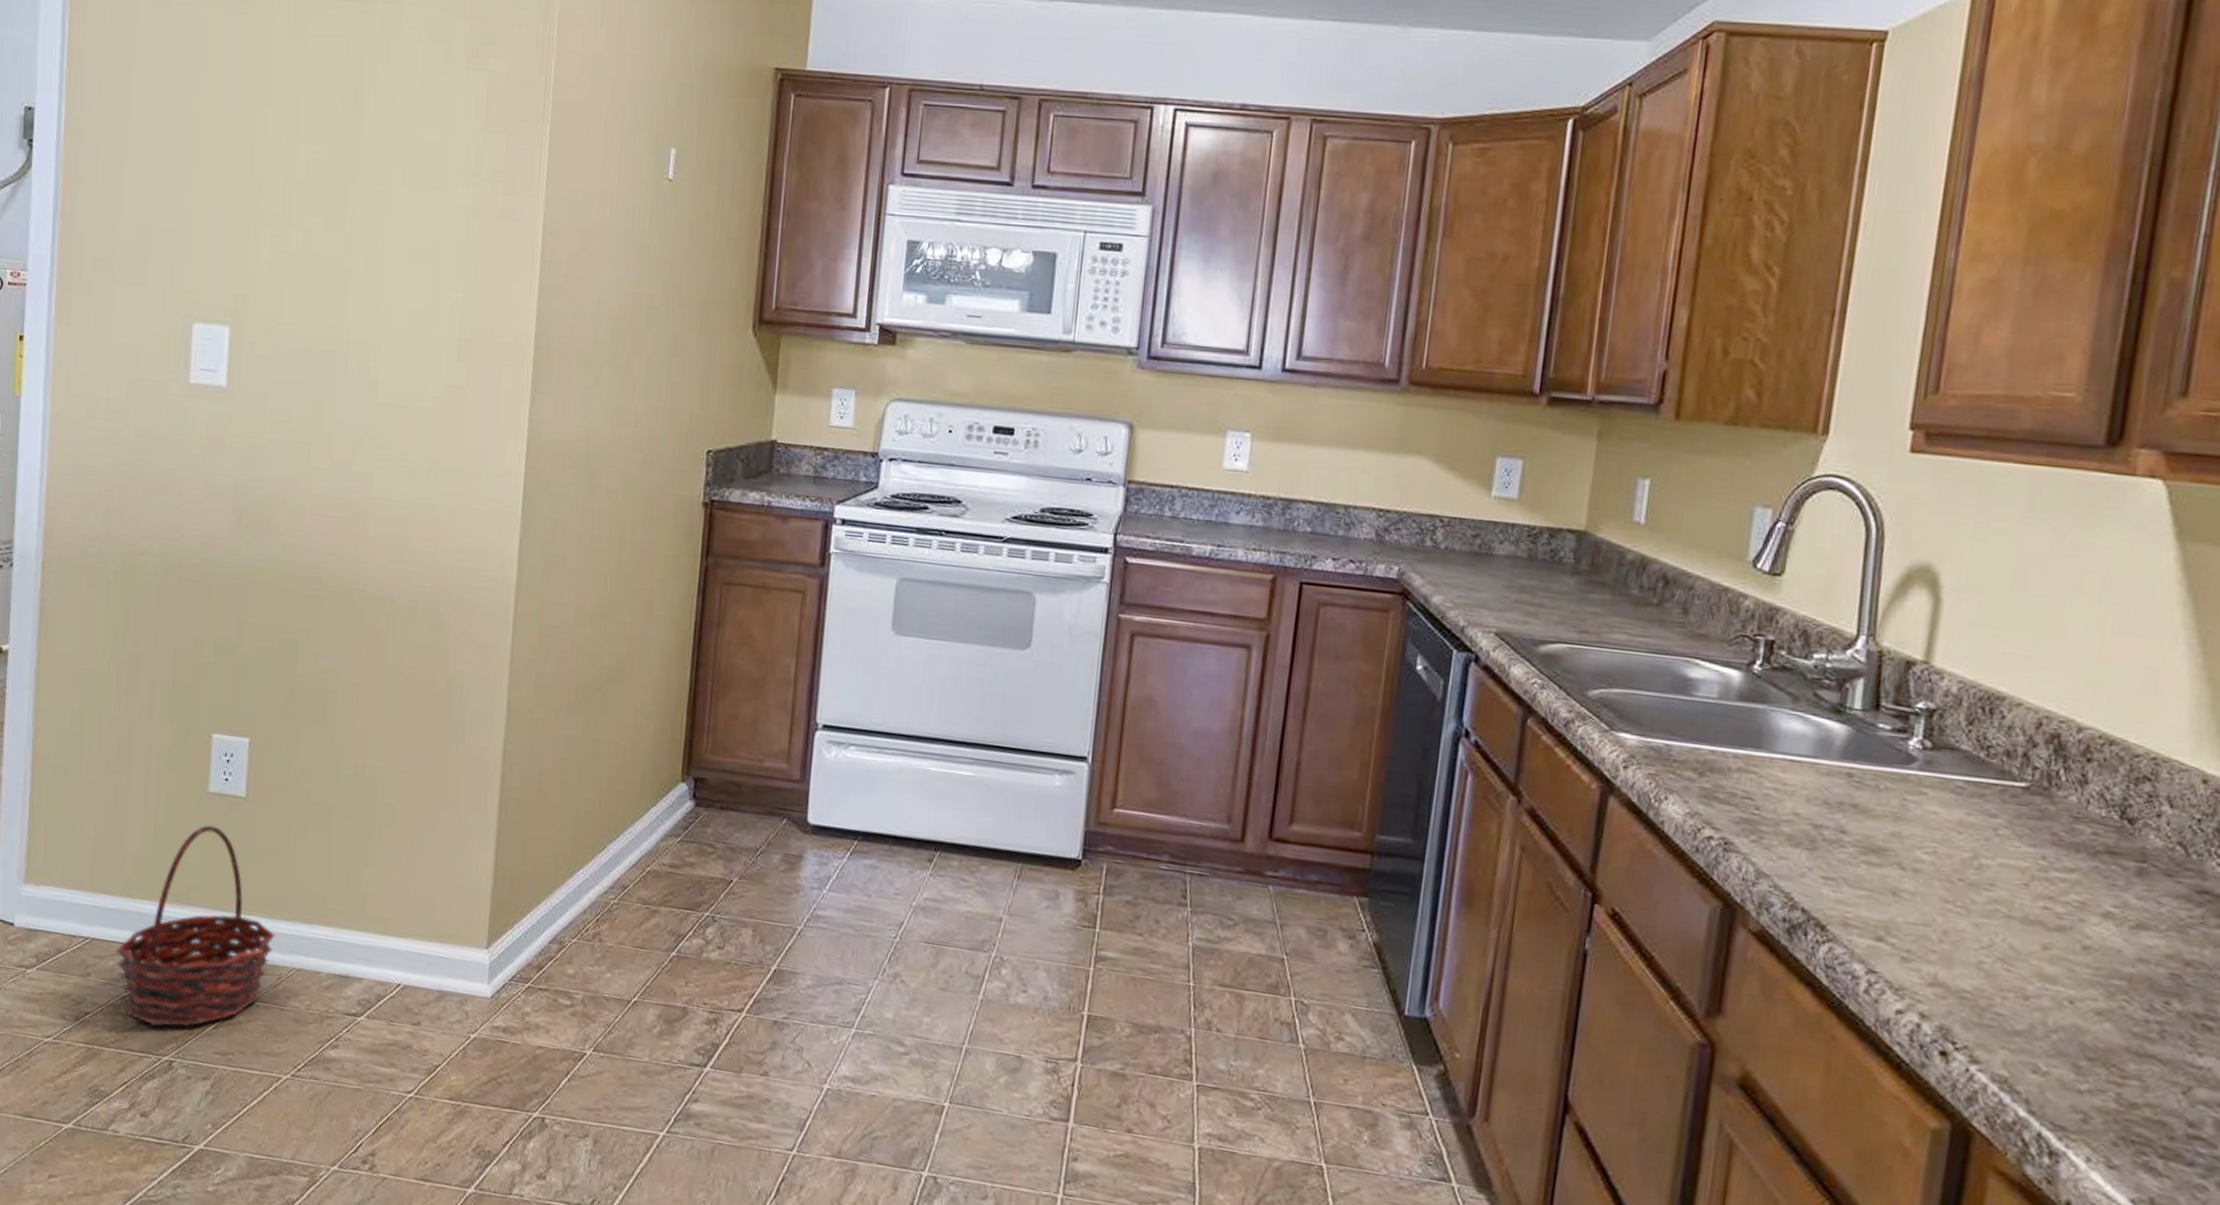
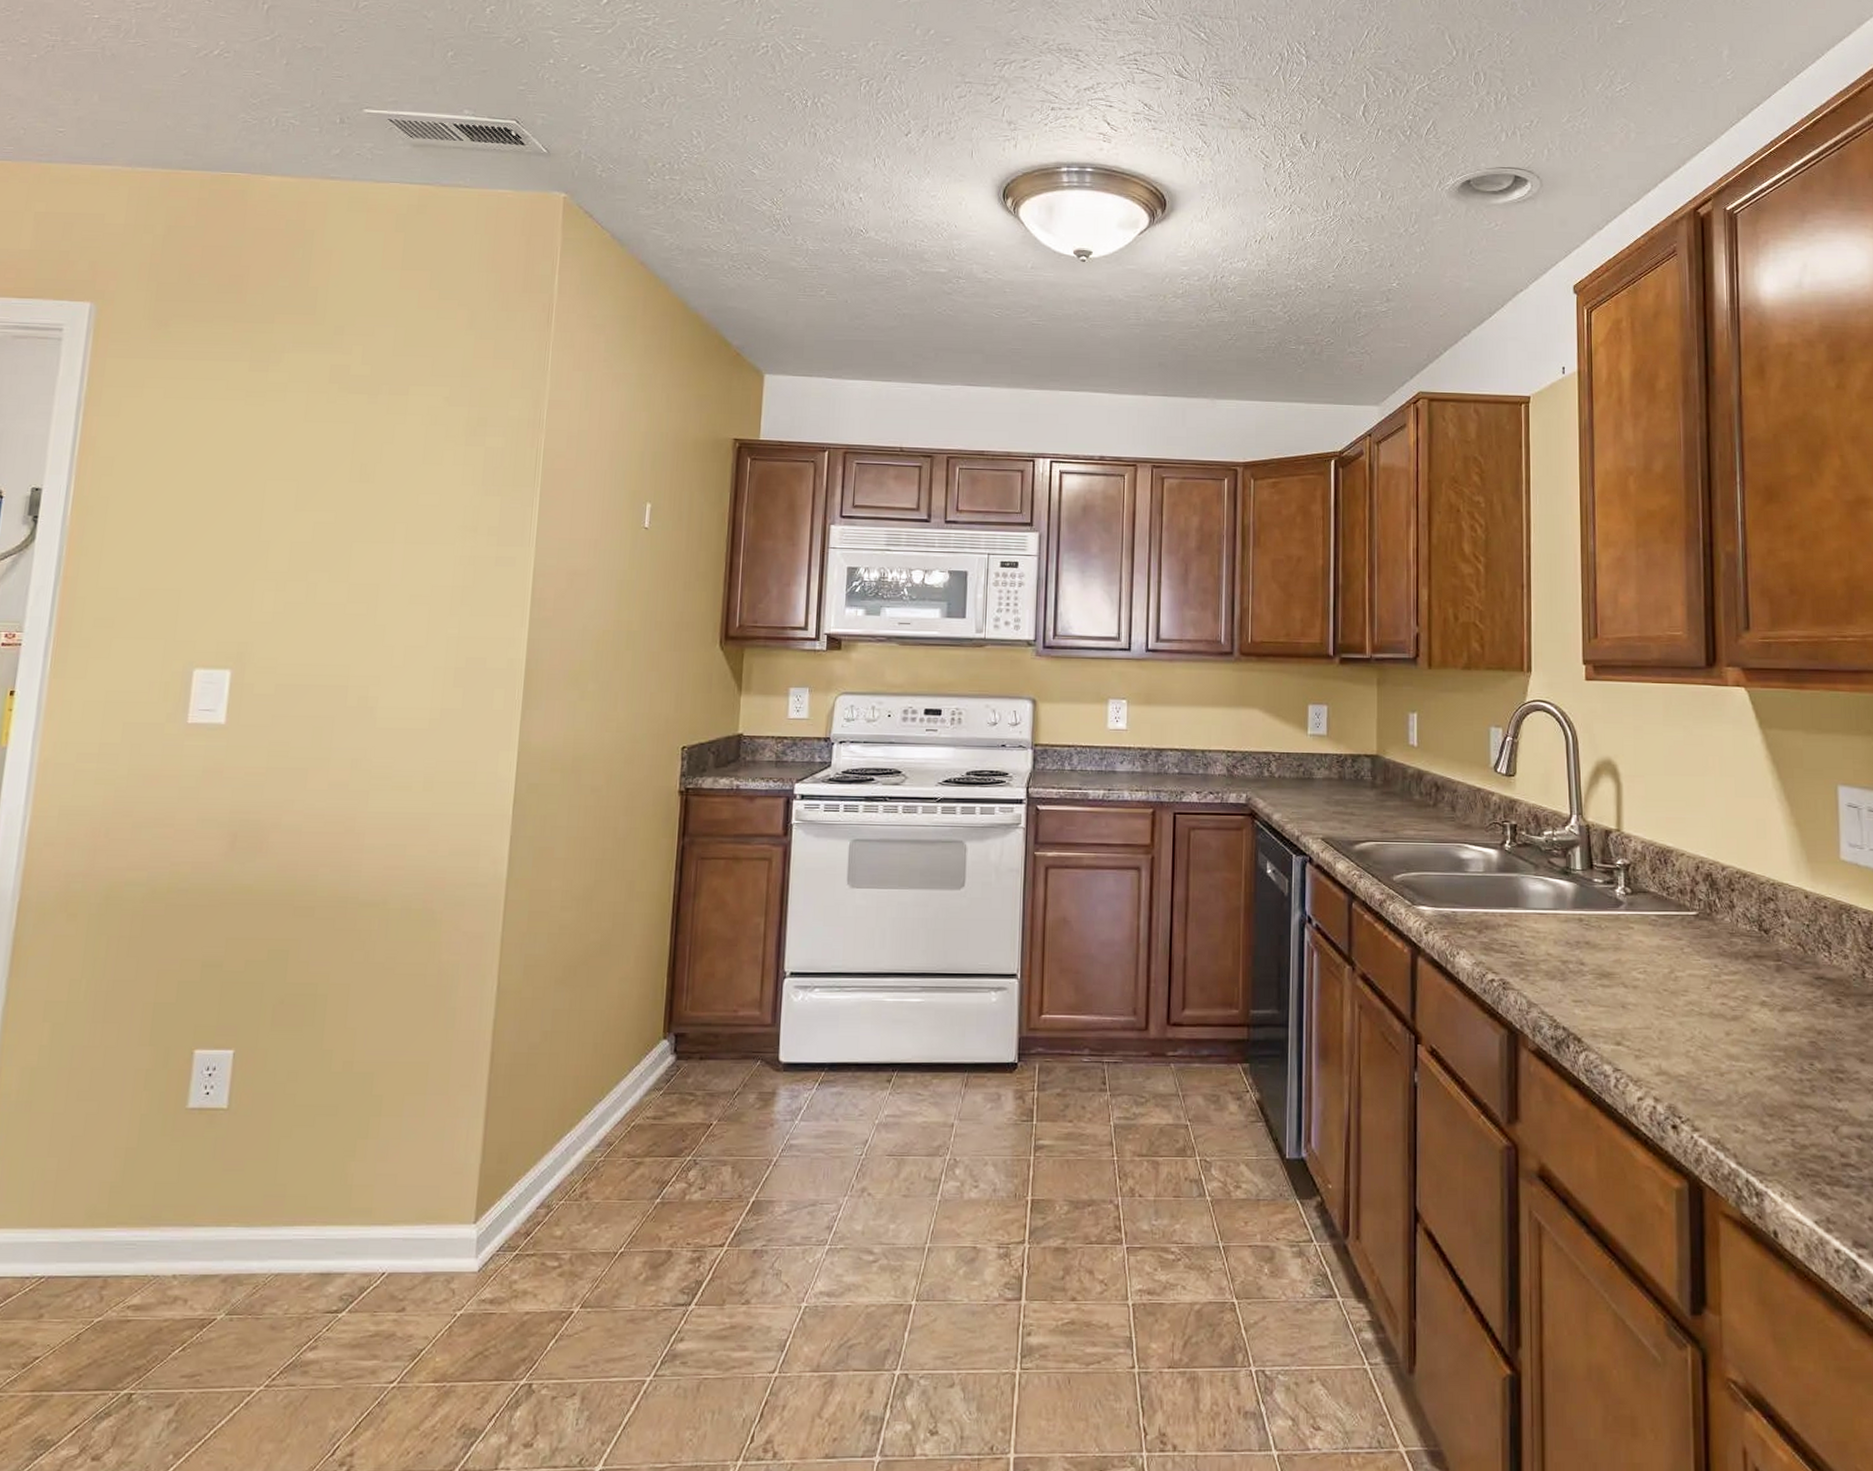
basket: present [116,825,275,1027] -> none [74,1141,253,1359]

